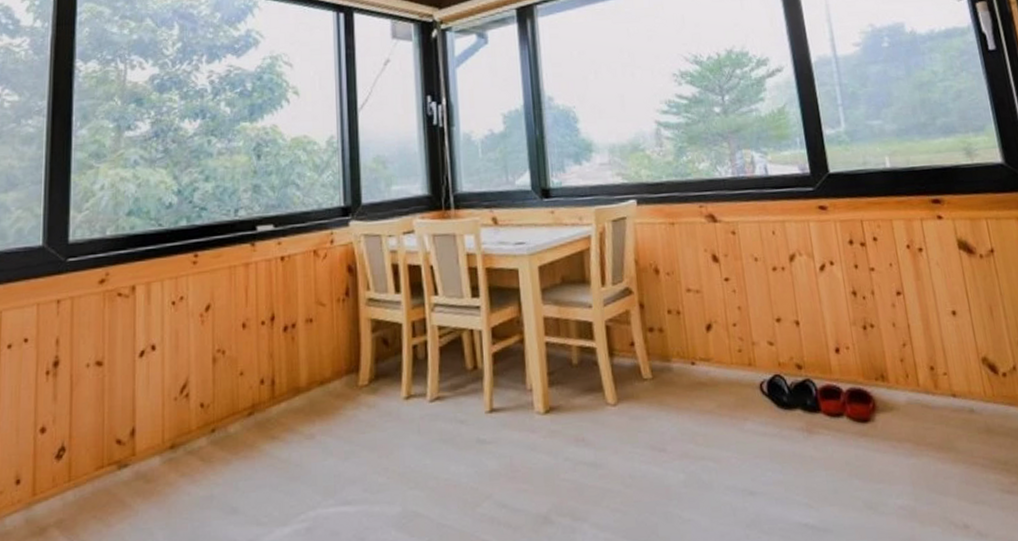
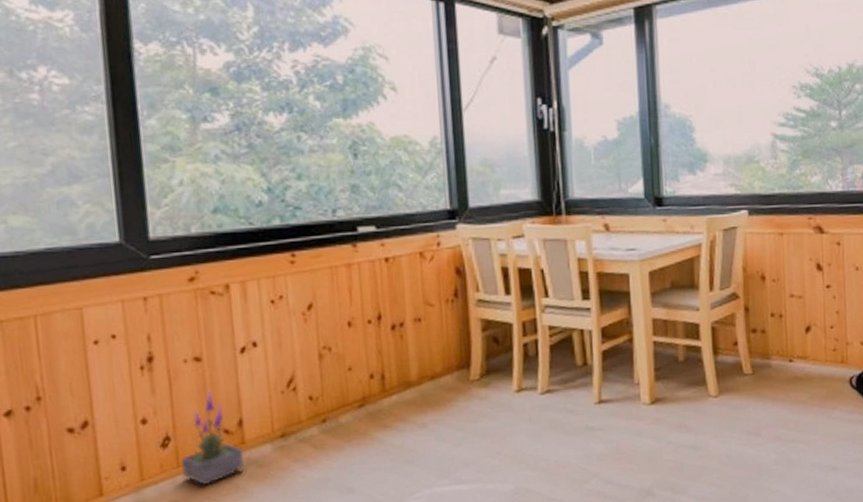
potted plant: none [72,397,132,503] -> present [180,390,244,486]

